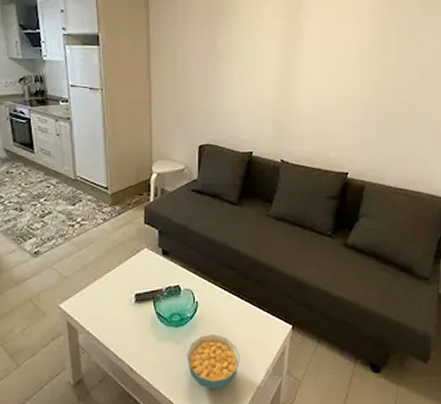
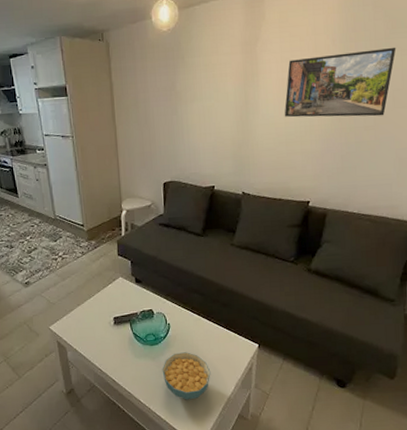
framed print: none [325,25,432,91] -> present [284,47,397,118]

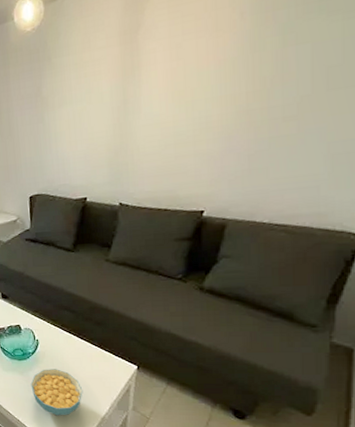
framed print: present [284,47,397,118] -> none [172,9,336,115]

